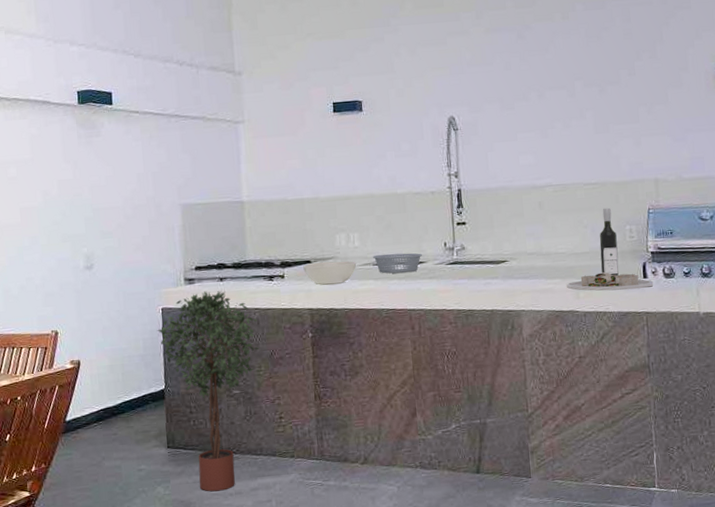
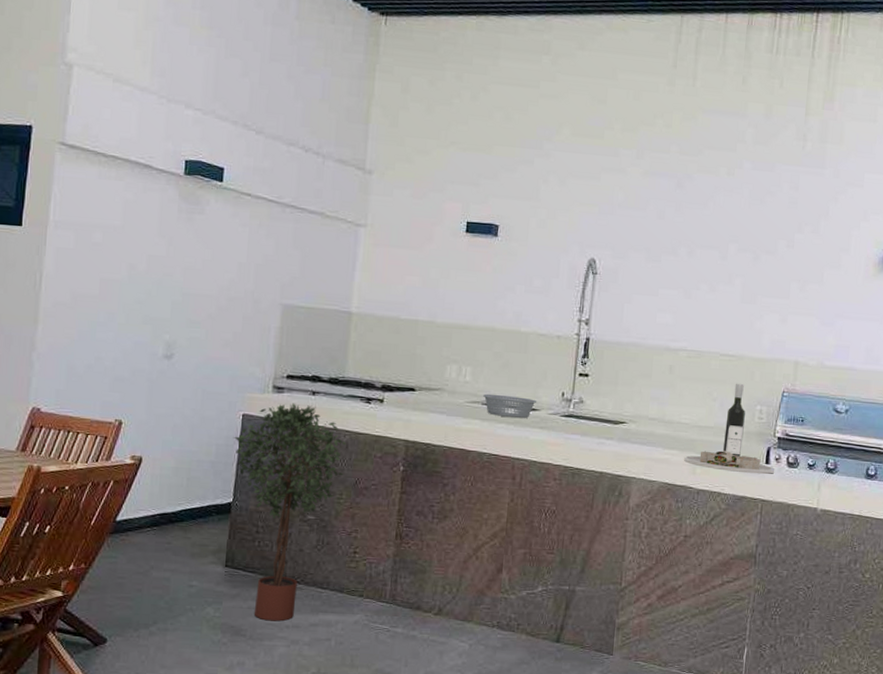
bowl: present [303,260,357,286] -> none [405,391,465,419]

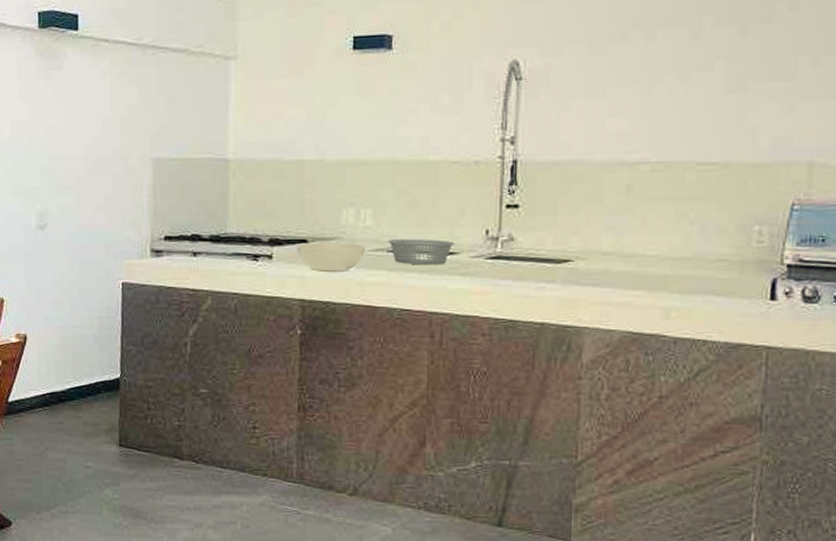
potted tree: present [233,403,346,622] -> none [114,267,235,503]
bowl: none [405,391,465,419] -> present [297,242,366,273]
platter: present [683,450,775,475] -> none [652,287,785,314]
bottle: present [722,383,745,457] -> none [707,198,737,293]

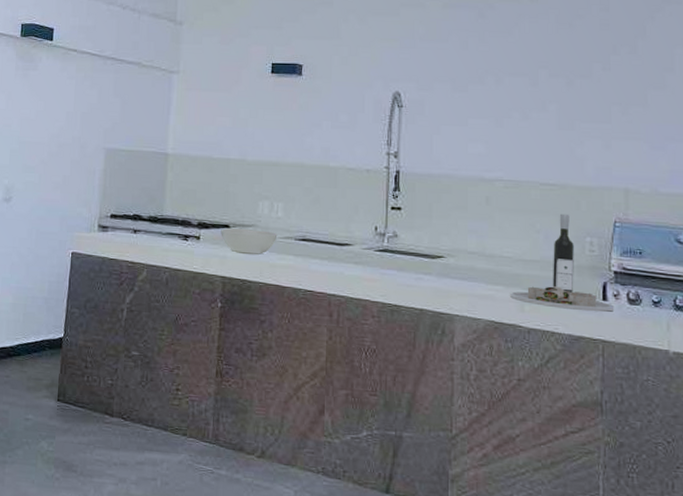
colander: present [388,238,455,266] -> none [296,229,350,254]
platter: none [652,287,785,314] -> present [509,286,614,313]
bottle: none [707,198,737,293] -> present [552,213,574,293]

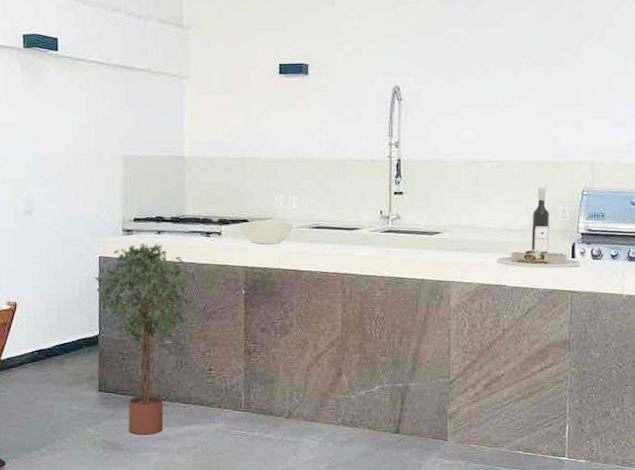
potted tree: none [63,241,166,458] -> present [93,243,193,435]

